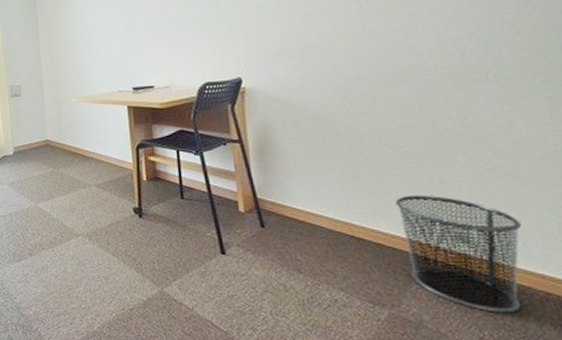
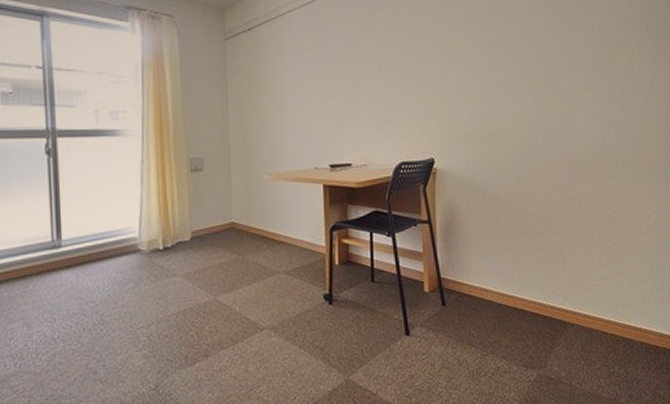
waste bin: present [395,194,523,313] -> none [548,267,631,364]

